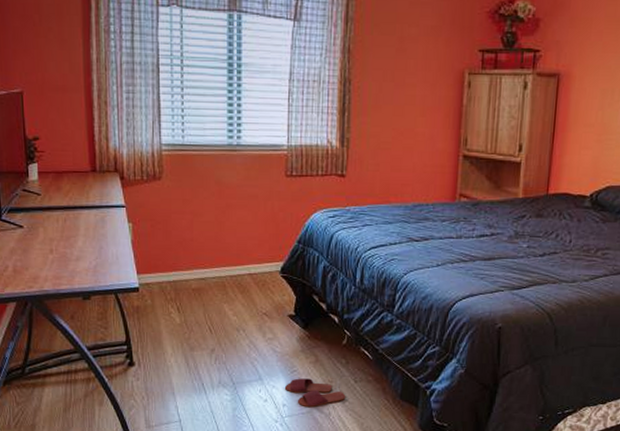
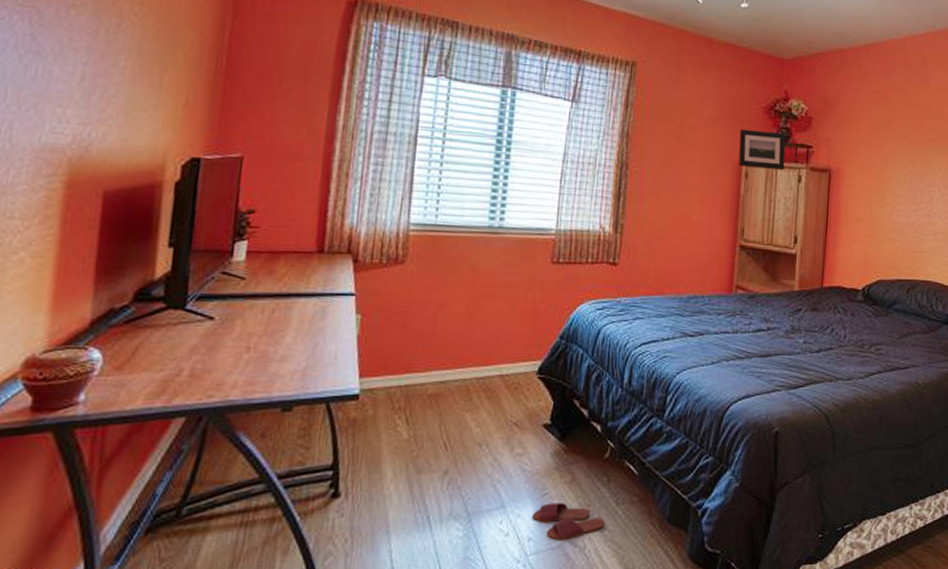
picture frame: none [461,36,511,77] -> present [738,129,786,170]

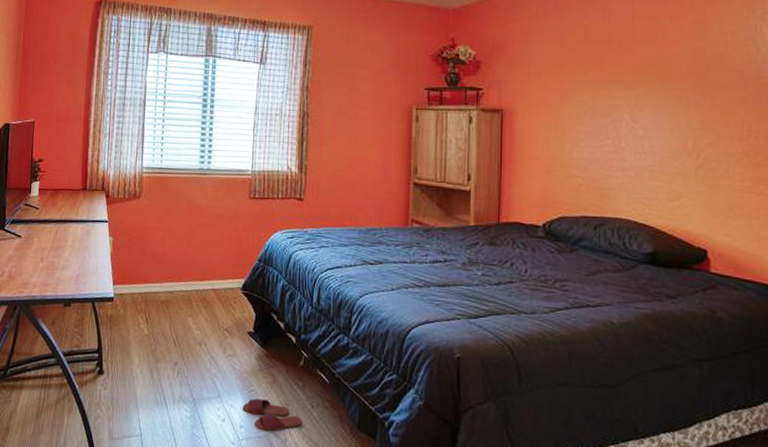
picture frame: present [738,129,786,170] -> none [408,76,455,112]

